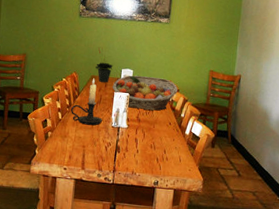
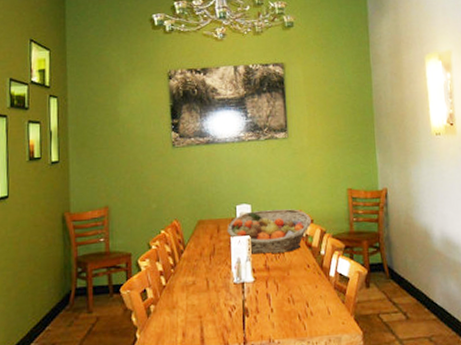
candle holder: present [70,78,103,126] -> none [176,224,221,287]
potted plant: present [95,47,113,83] -> none [202,182,225,227]

